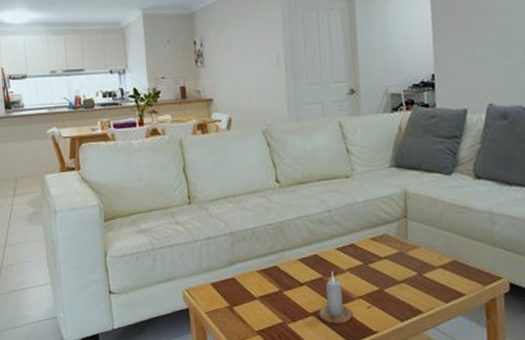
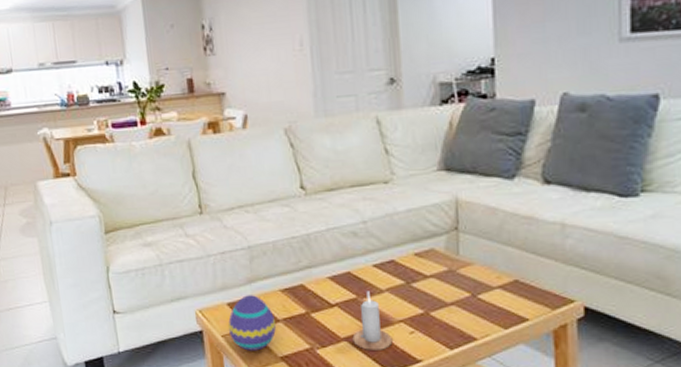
decorative egg: none [212,276,253,326] -> present [228,295,276,351]

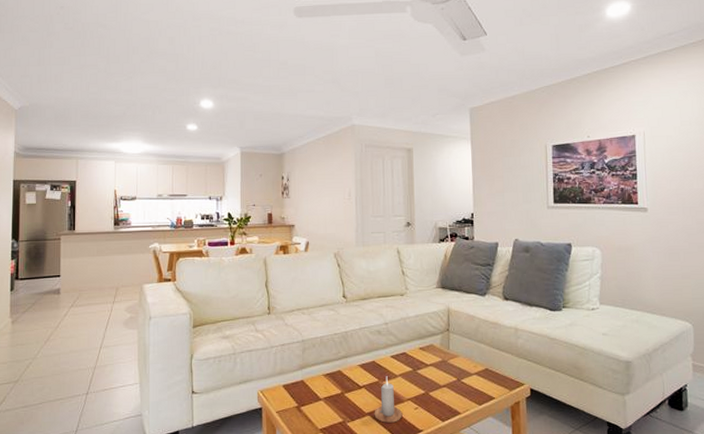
decorative egg: present [228,295,276,351] -> none [283,379,318,424]

